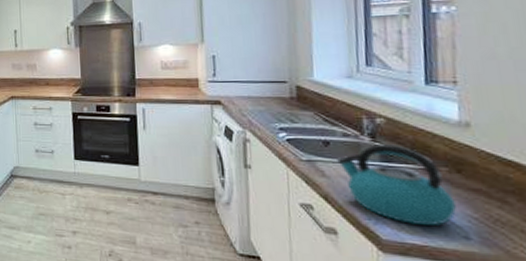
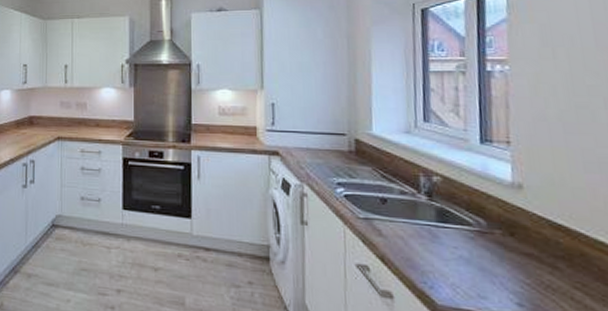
kettle: present [337,144,457,226] -> none [394,204,510,292]

